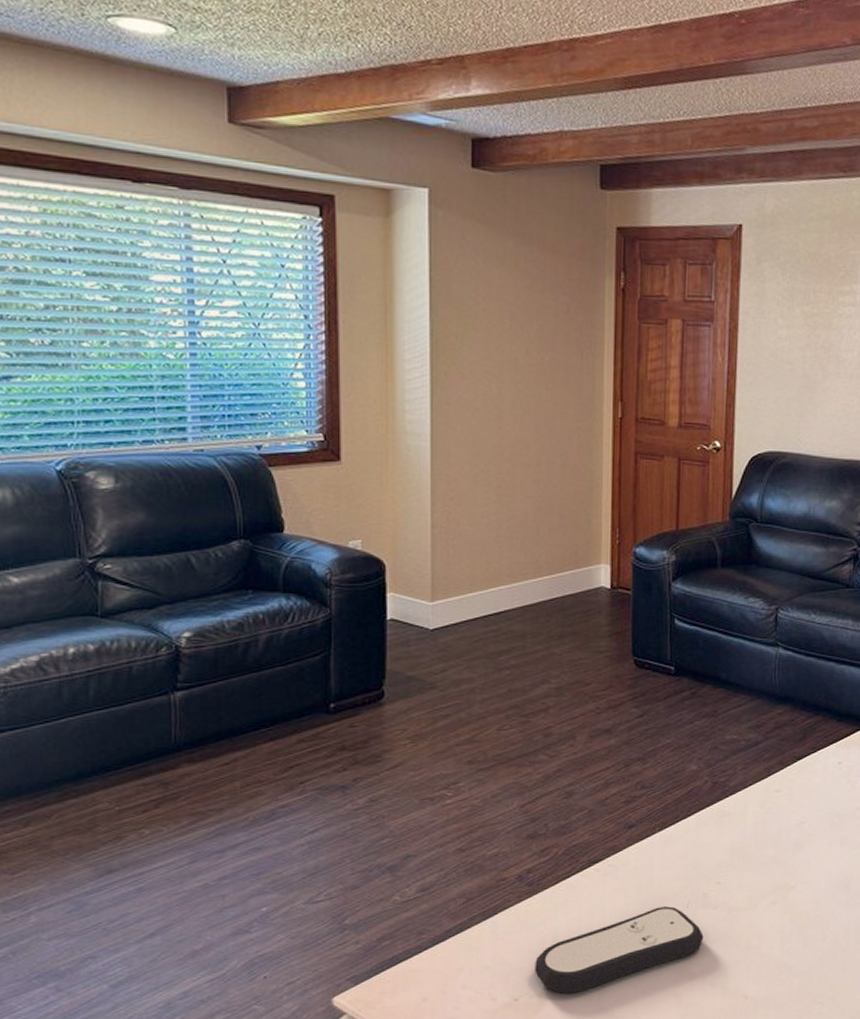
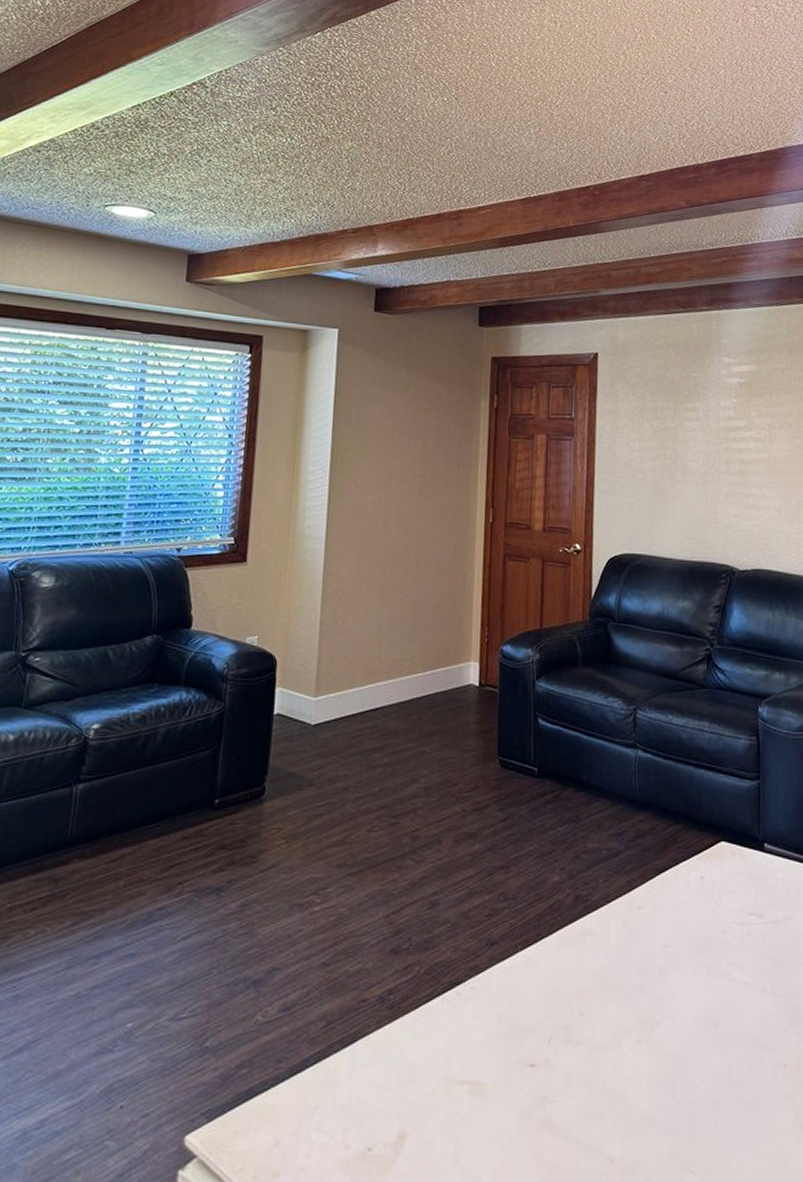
remote control: present [535,906,704,994] -> none [390,1040,566,1145]

